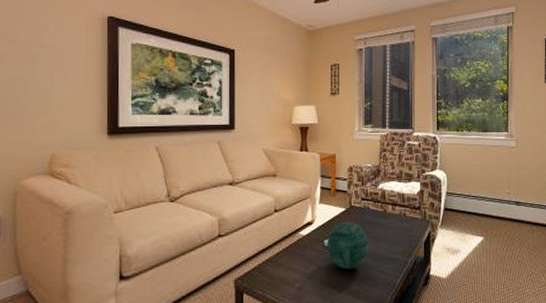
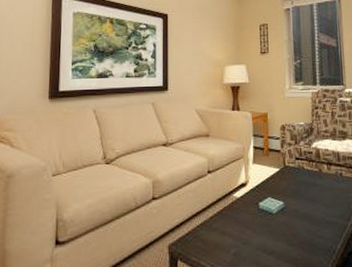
decorative orb: present [326,222,369,270] -> none [261,183,306,234]

